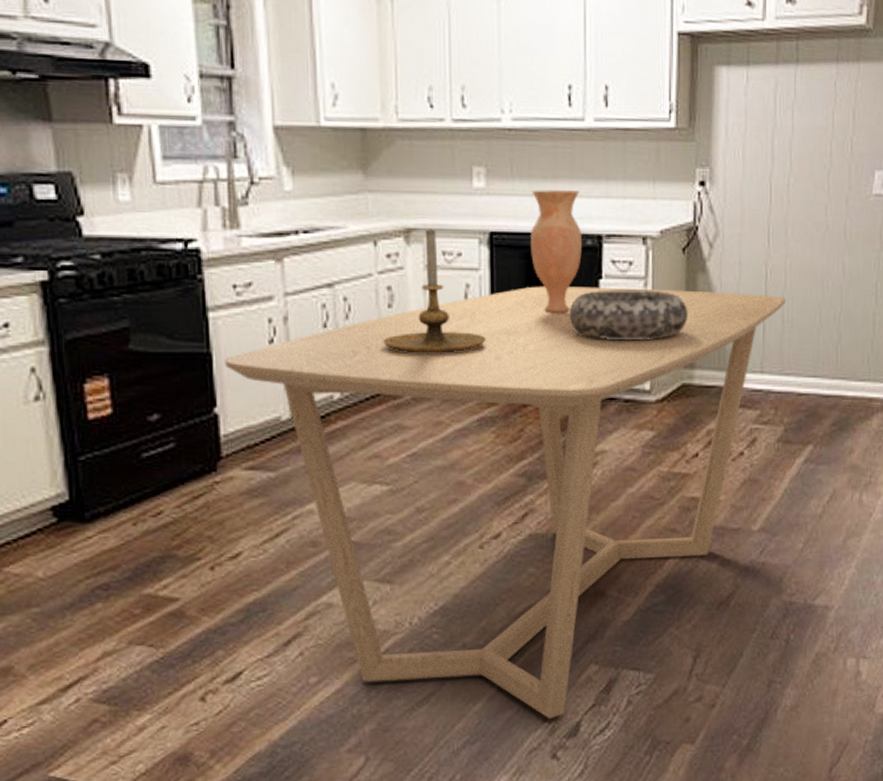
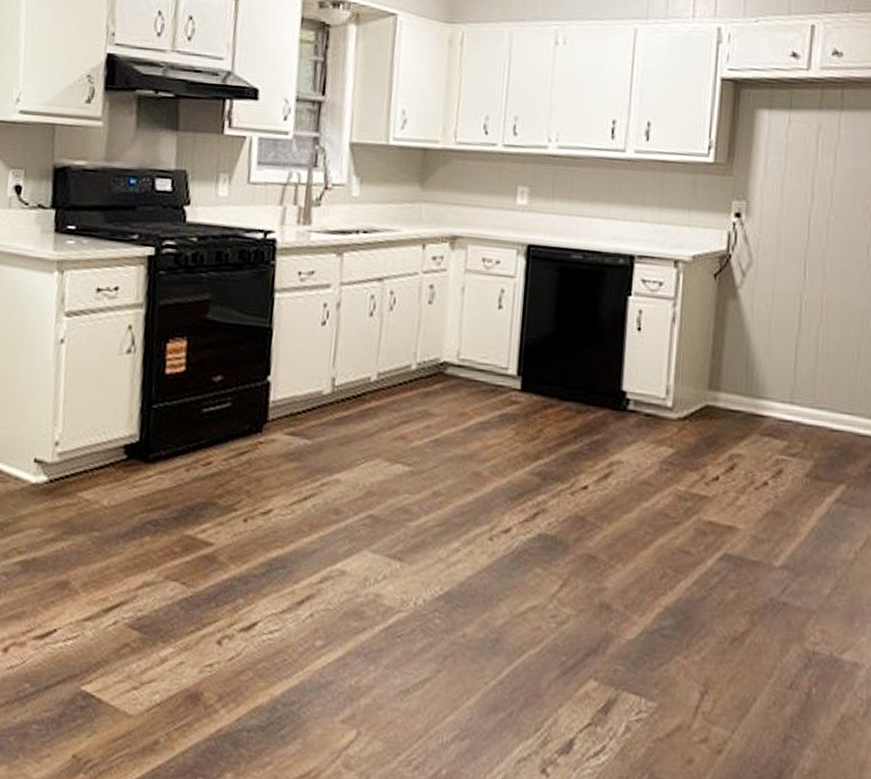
dining table: present [224,286,787,720] -> none [282,296,822,730]
candle holder: present [382,229,486,354] -> none [420,237,515,350]
vase: present [529,190,583,313] -> none [564,210,616,324]
decorative bowl: present [569,289,688,341] -> none [596,306,717,359]

